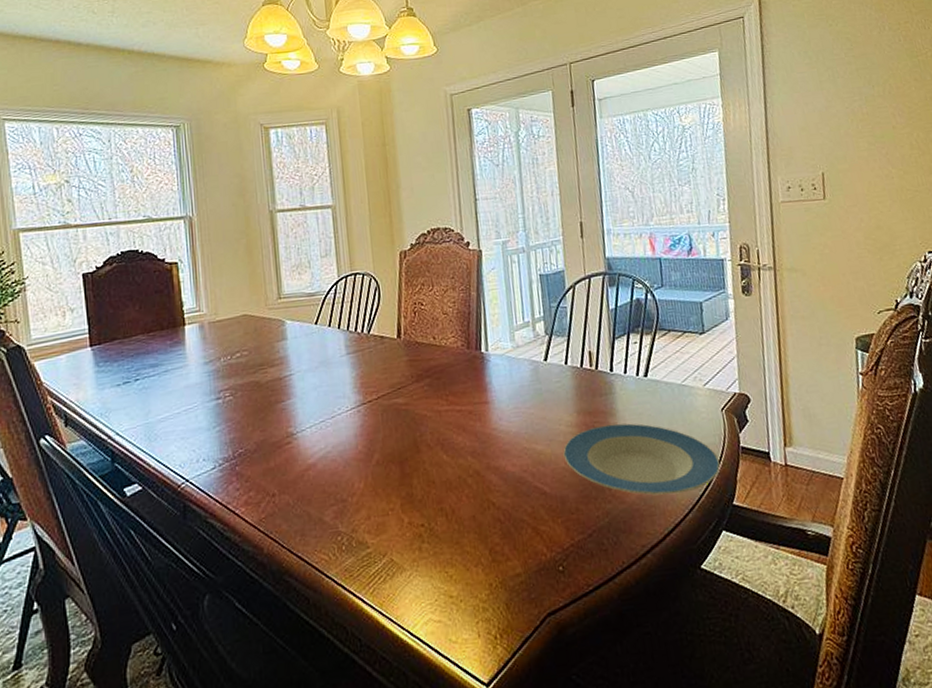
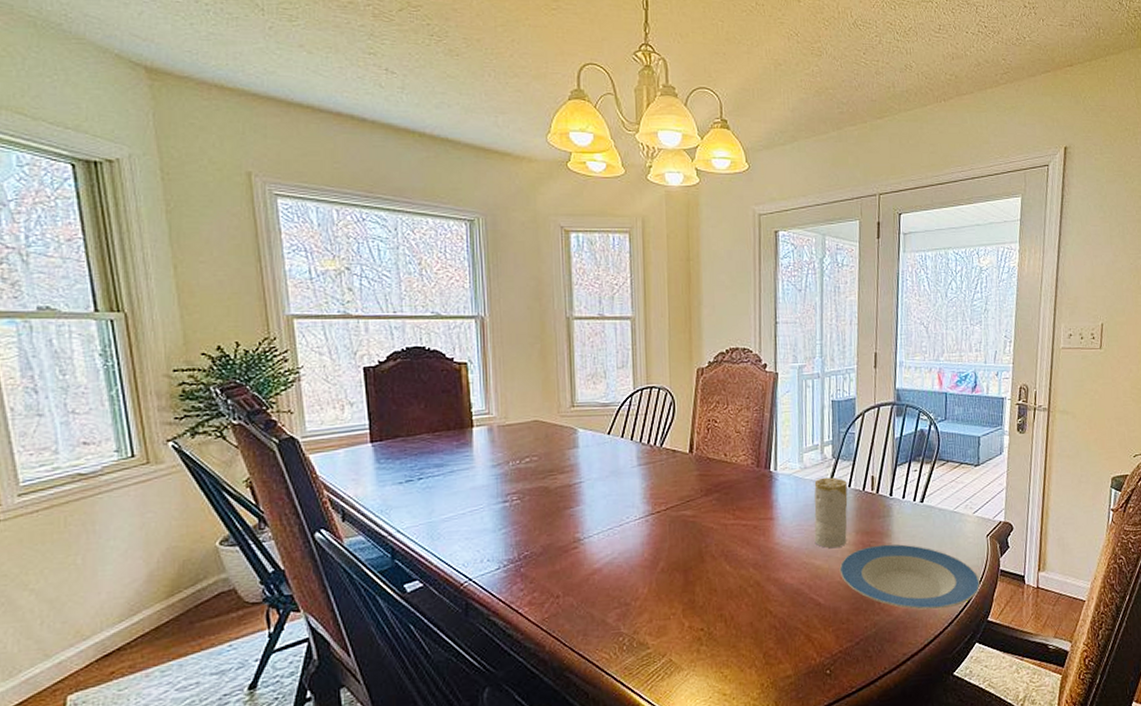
candle: none [528,355,569,432] -> present [814,477,848,549]

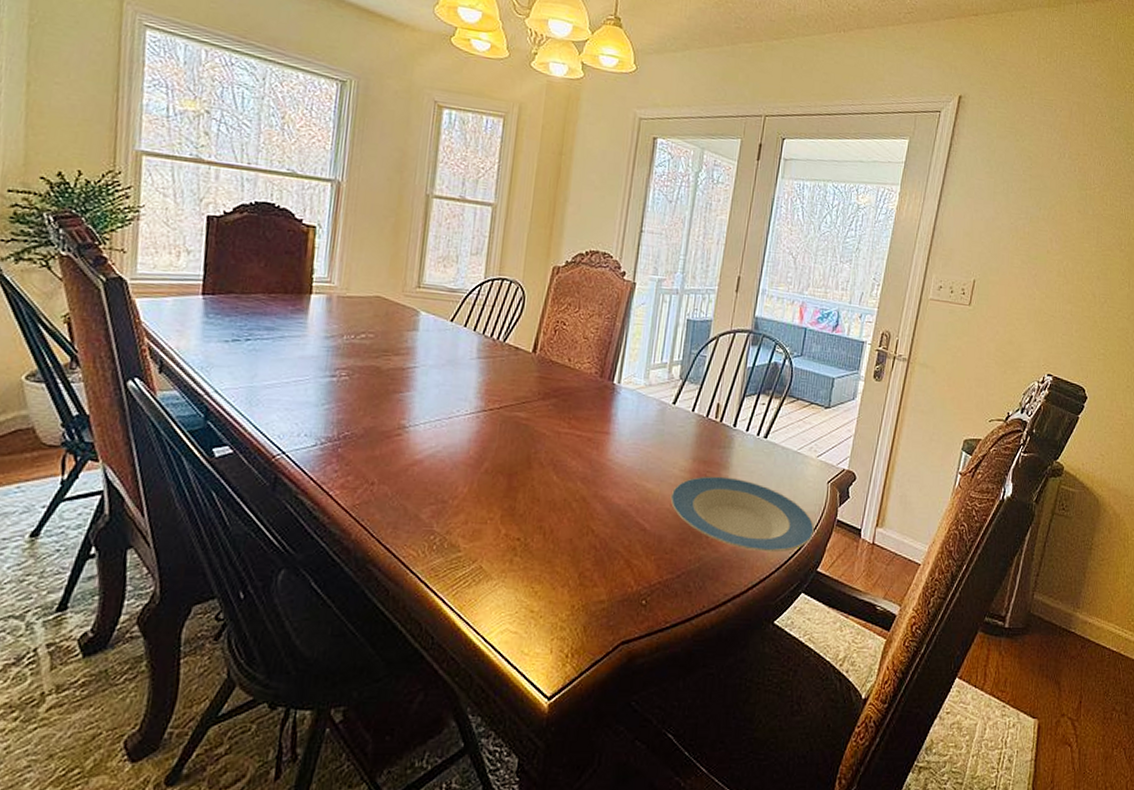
candle: present [814,477,848,549] -> none [649,397,691,474]

